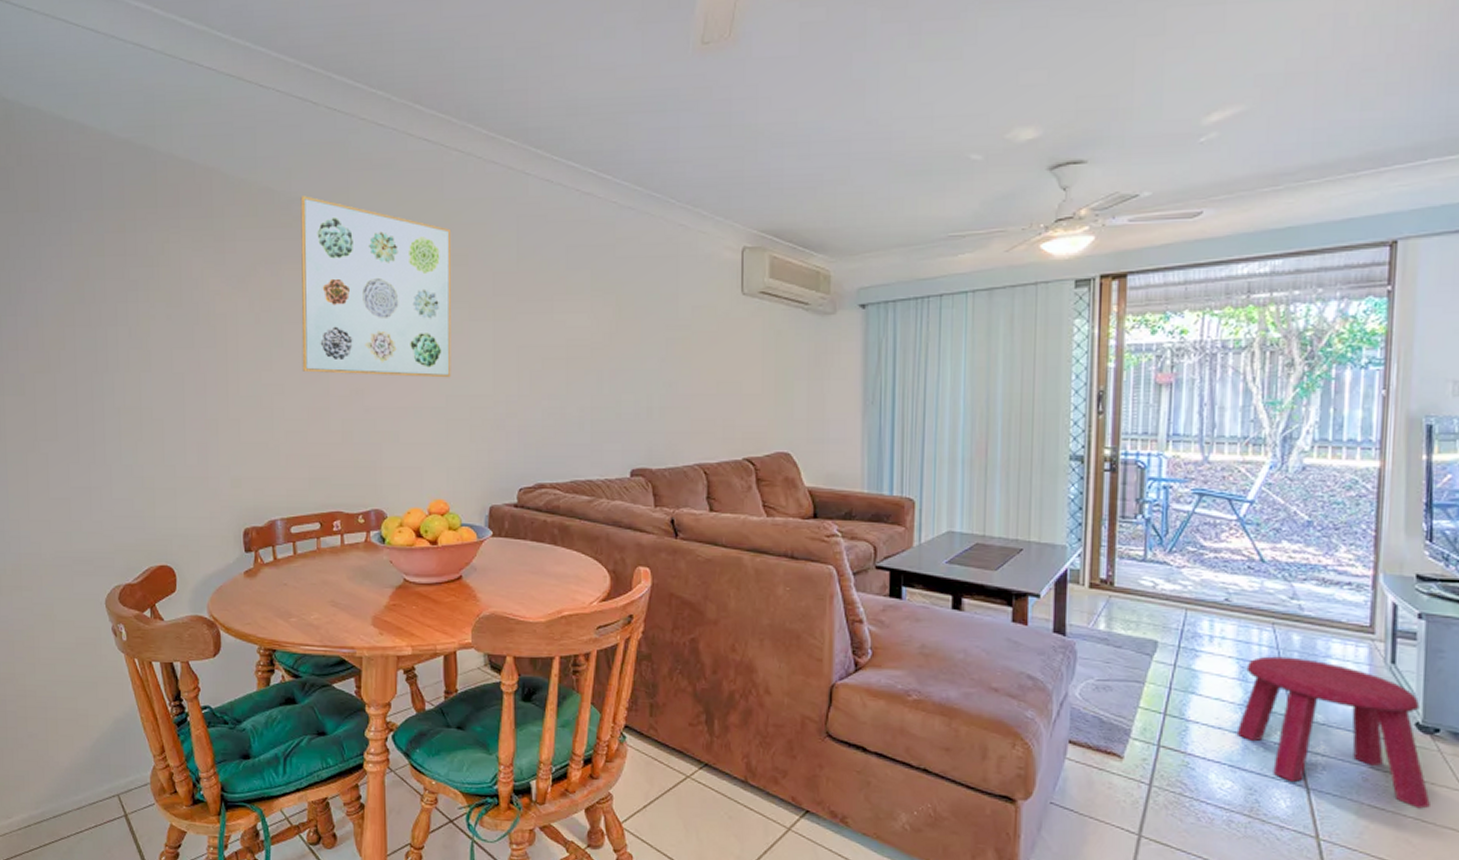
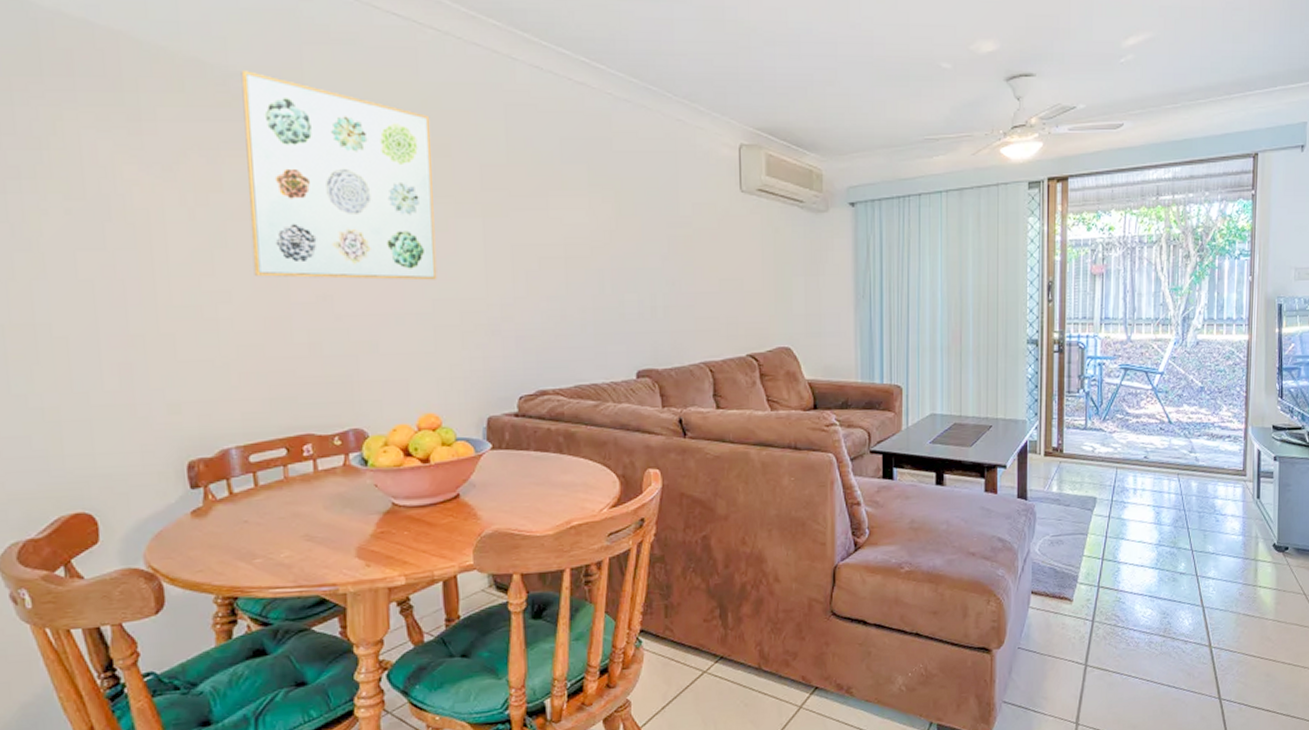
stool: present [1236,656,1430,809] -> none [1154,500,1283,612]

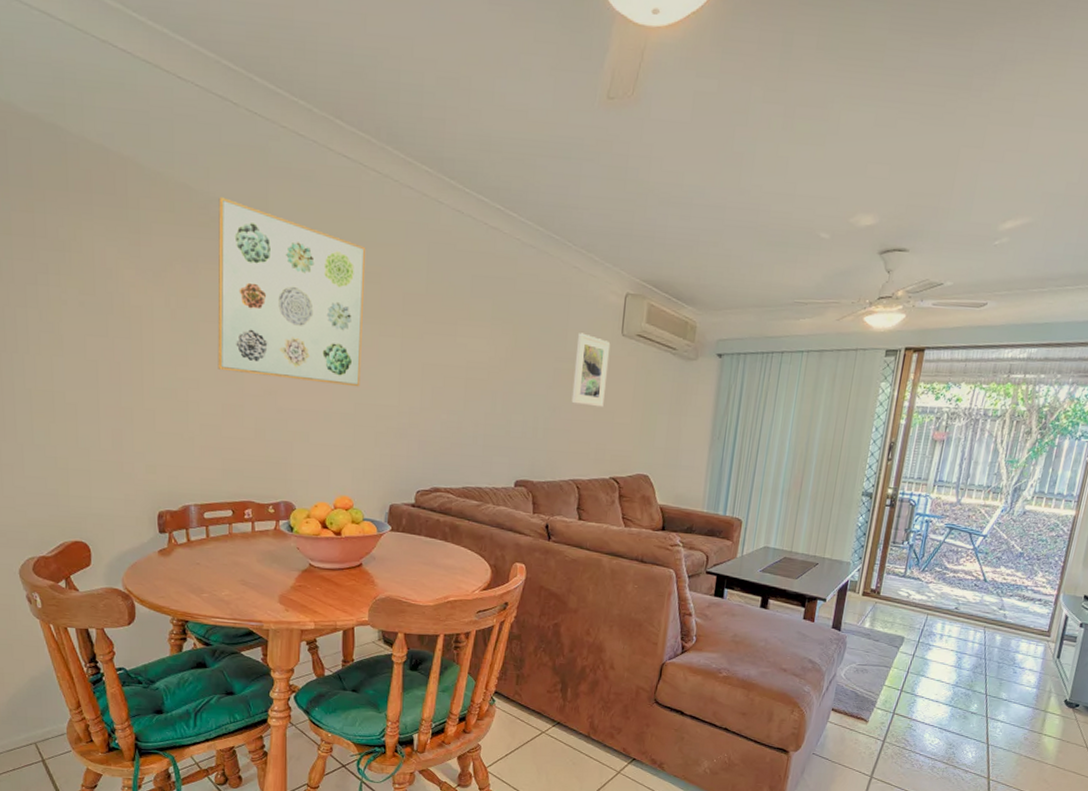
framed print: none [690,193,730,276] -> present [571,333,611,407]

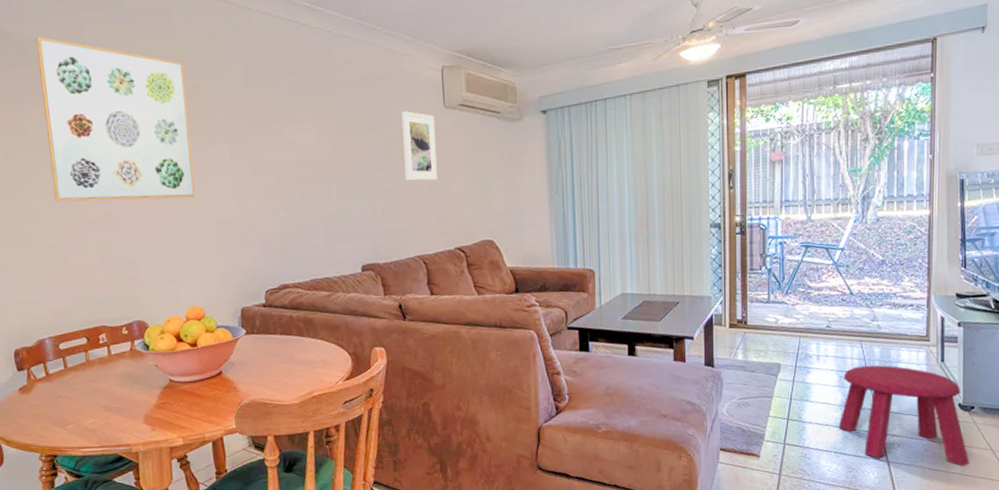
stool: none [947,650,1070,759] -> present [838,365,969,467]

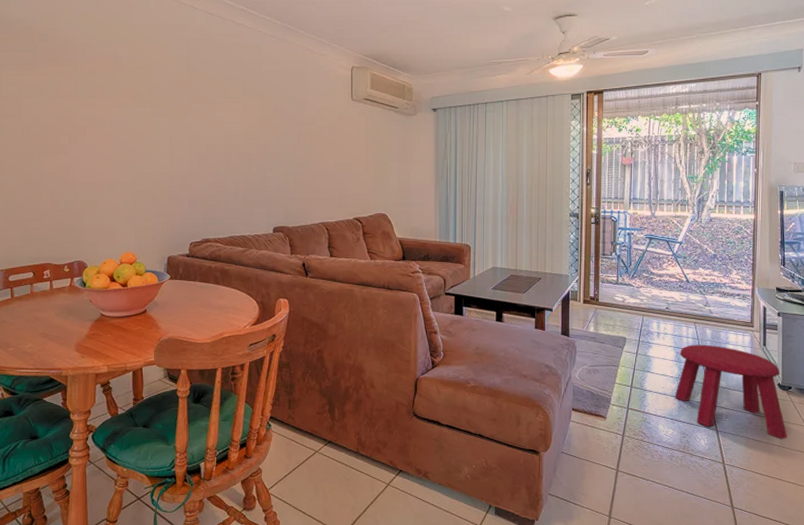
wall art: present [36,37,196,202] -> none [17,18,138,160]
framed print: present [401,111,437,181] -> none [315,101,343,160]

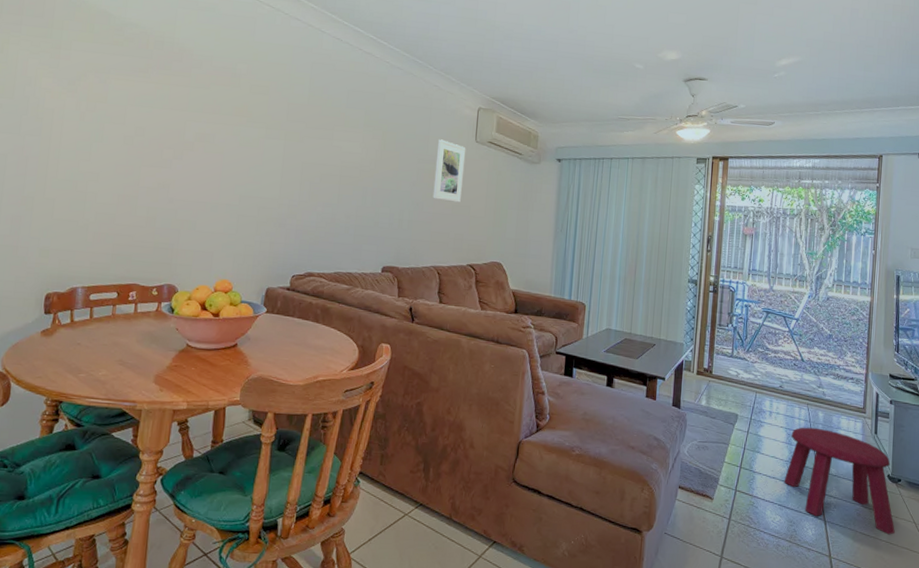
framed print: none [315,101,343,160] -> present [433,139,466,203]

